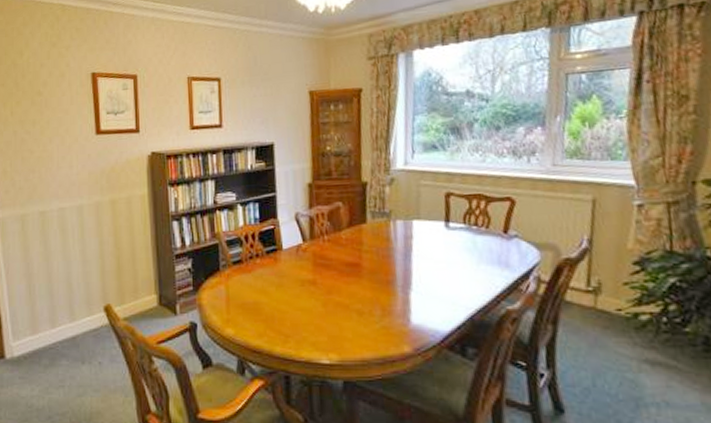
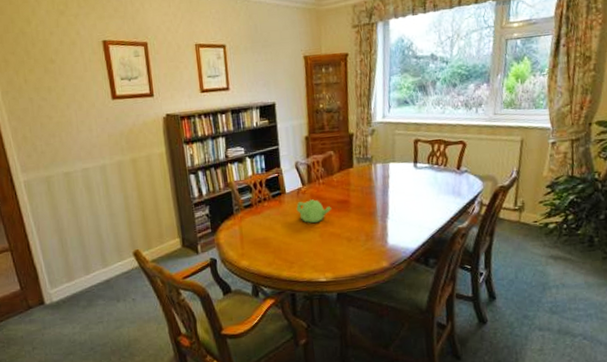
teapot: none [294,259,338,289] -> present [296,199,332,224]

